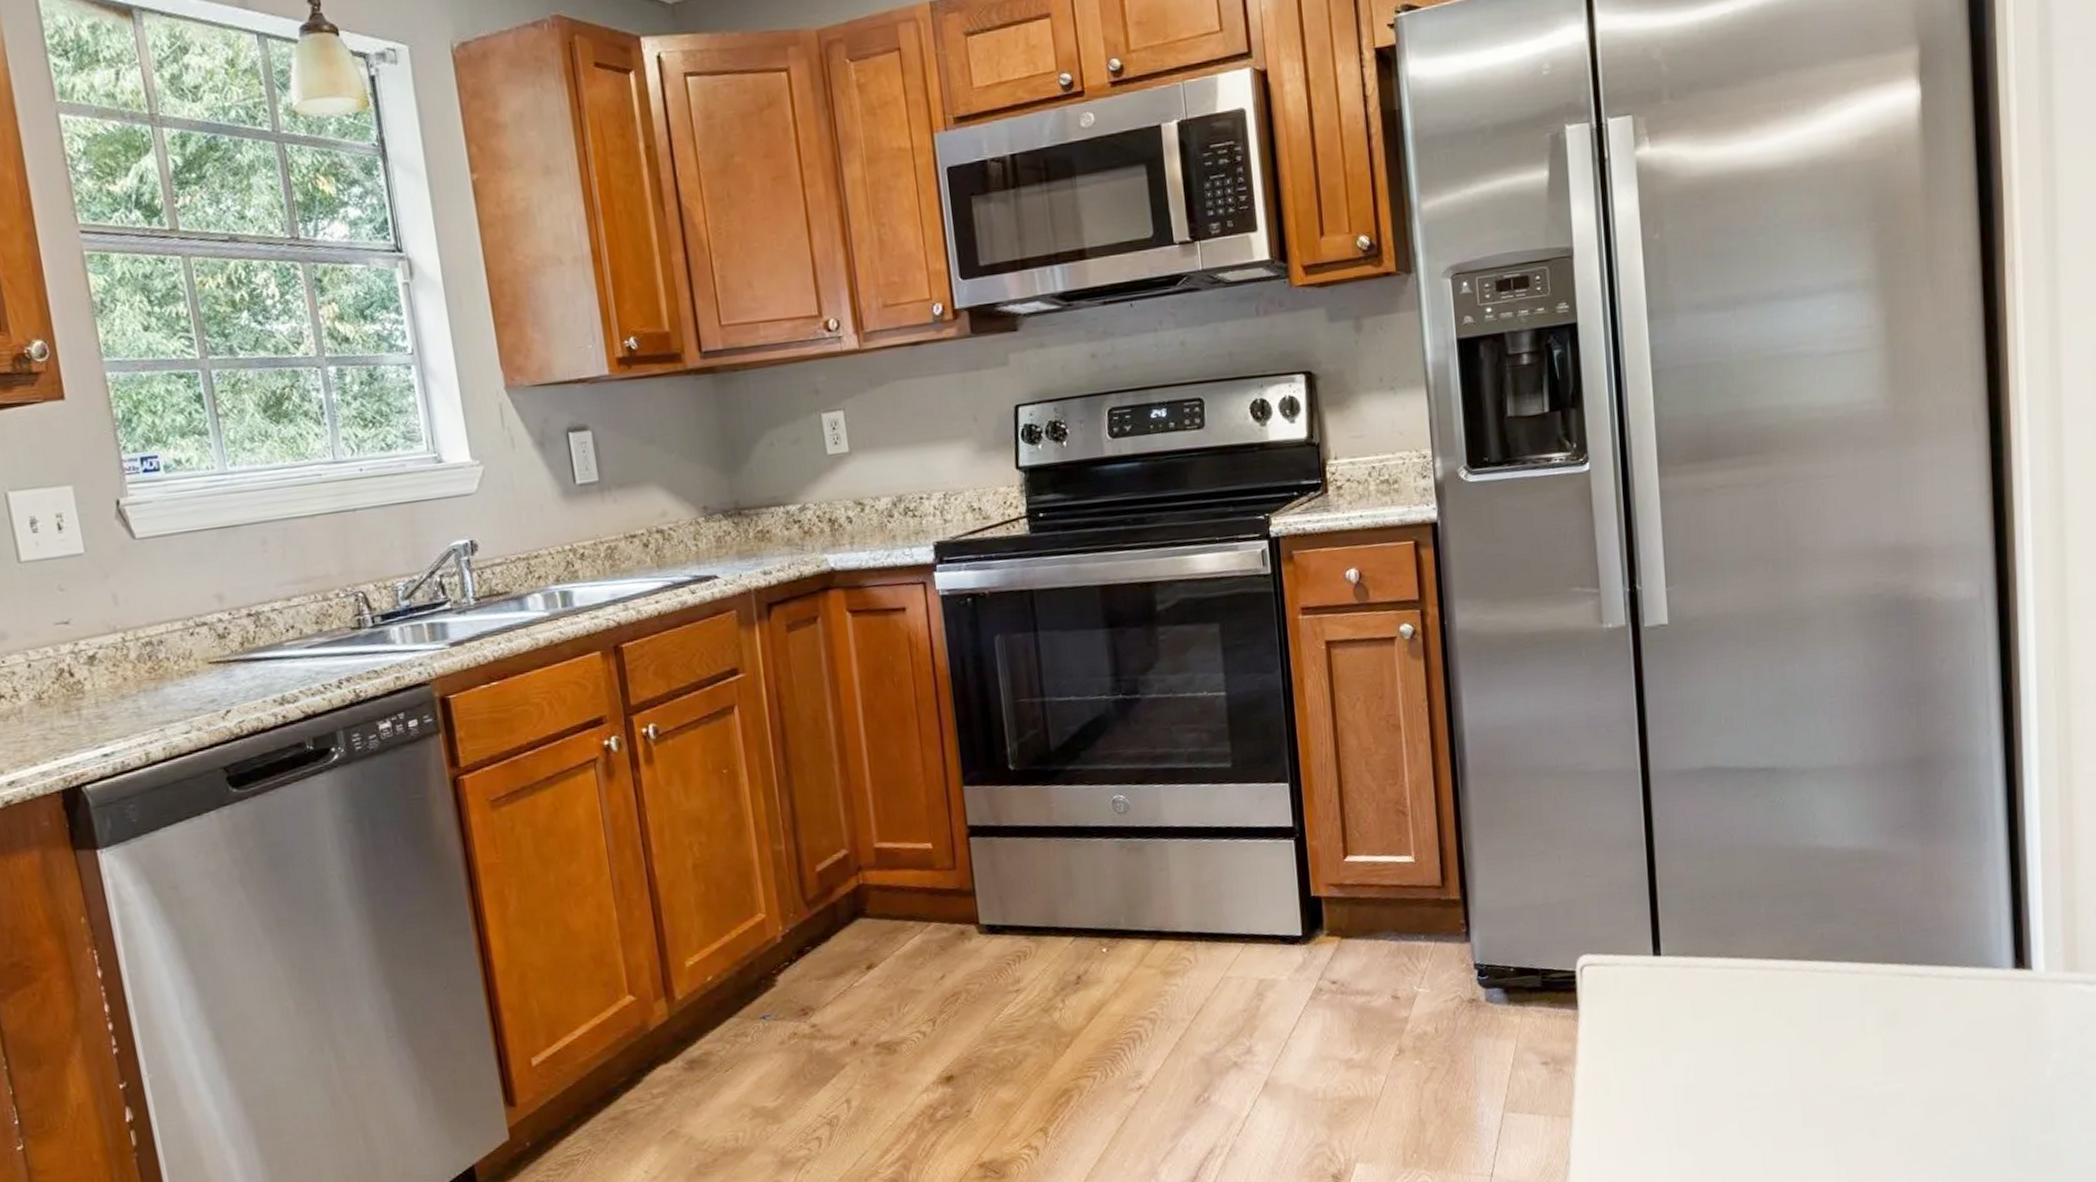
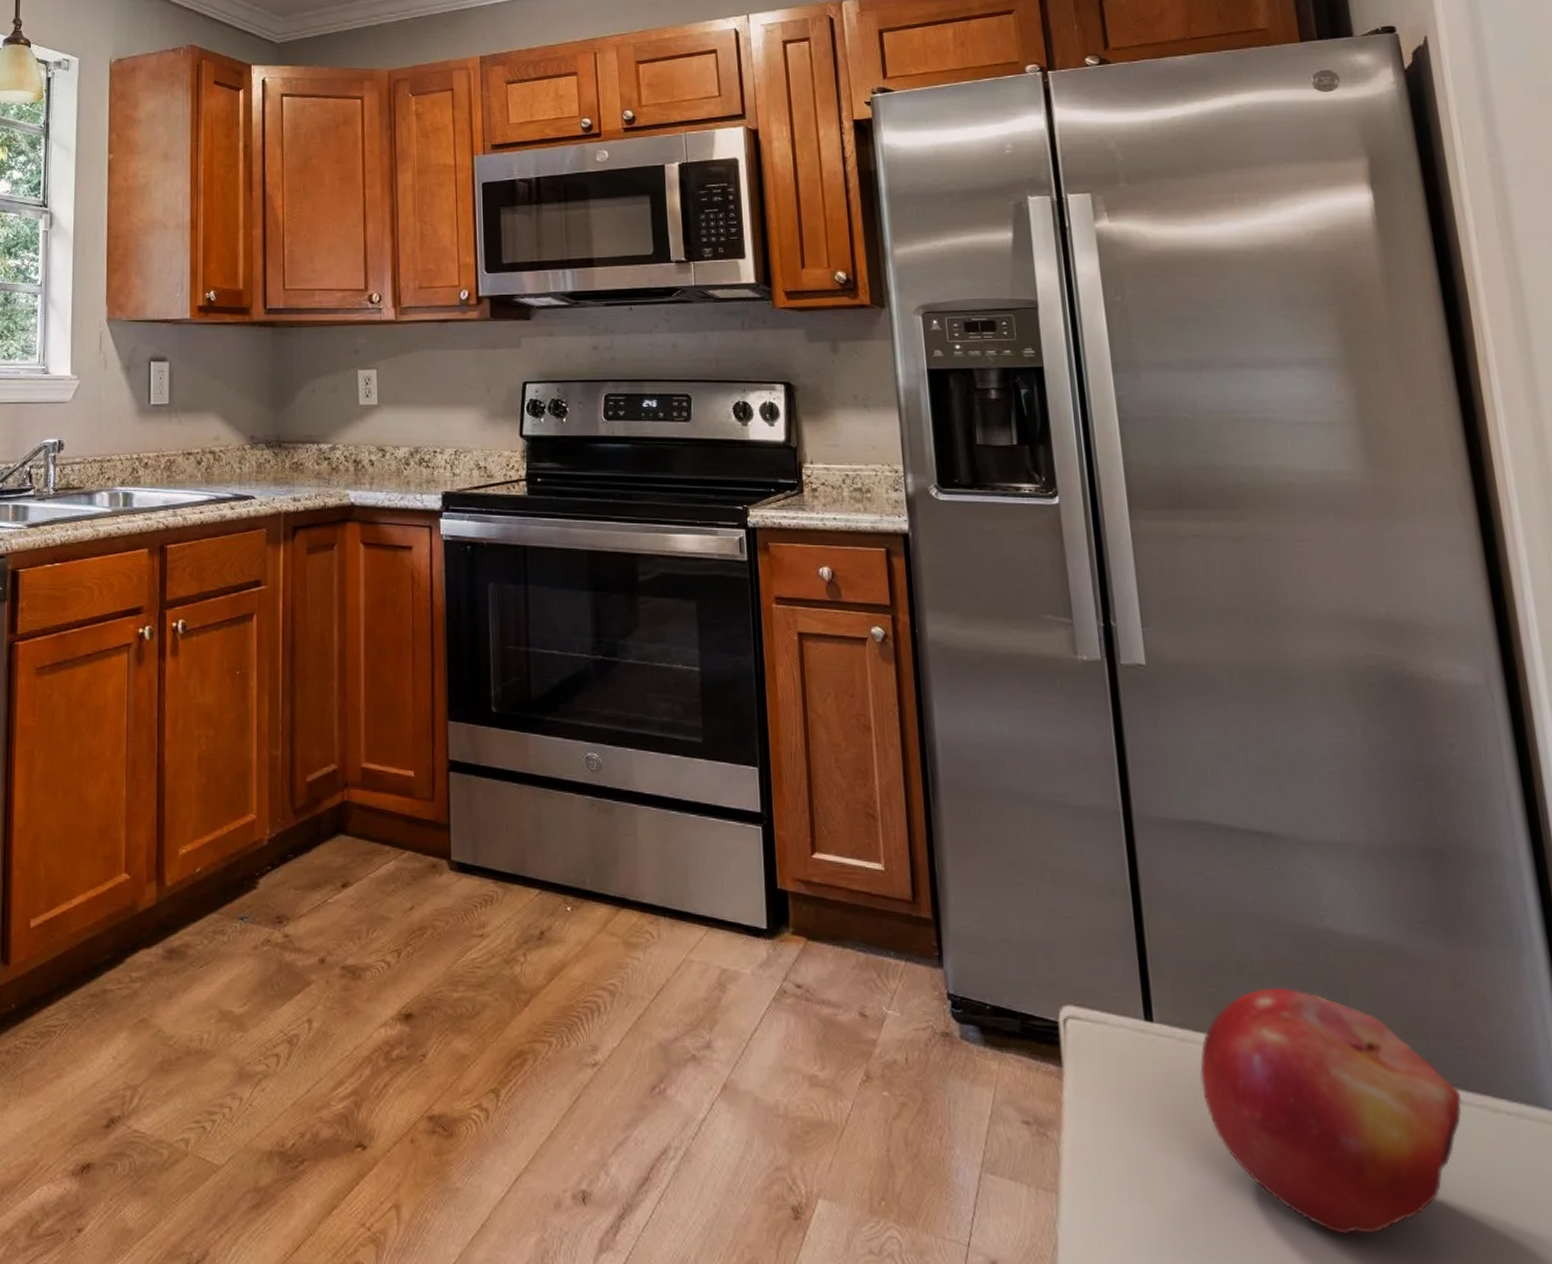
fruit: none [1700,905,1922,1103] -> present [1200,987,1462,1235]

